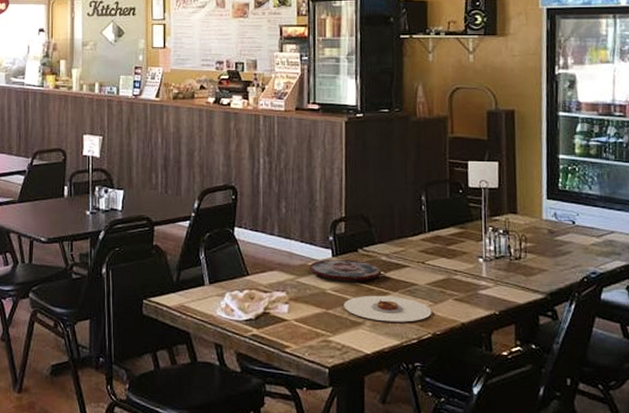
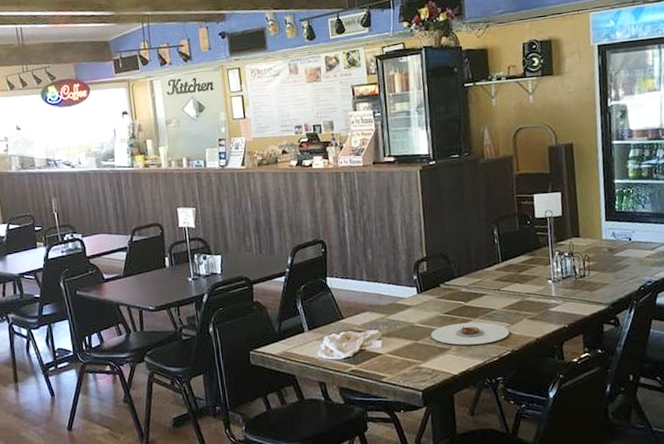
plate: present [310,259,382,281] -> none [398,294,463,314]

